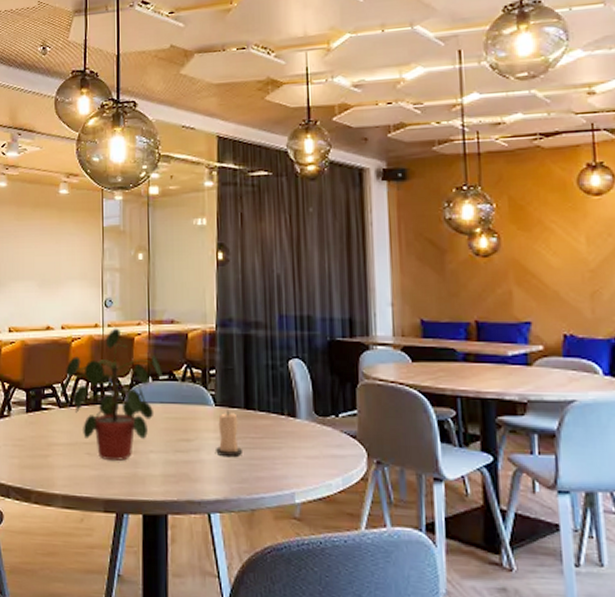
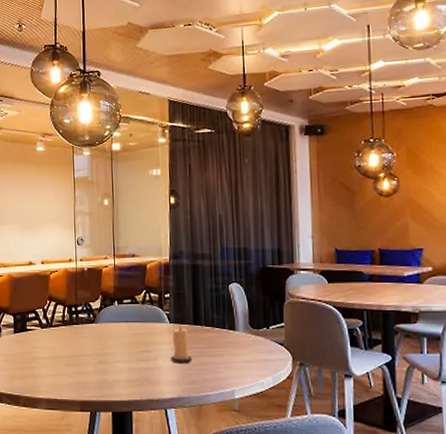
potted plant: present [61,328,162,461] -> none [42,262,126,369]

